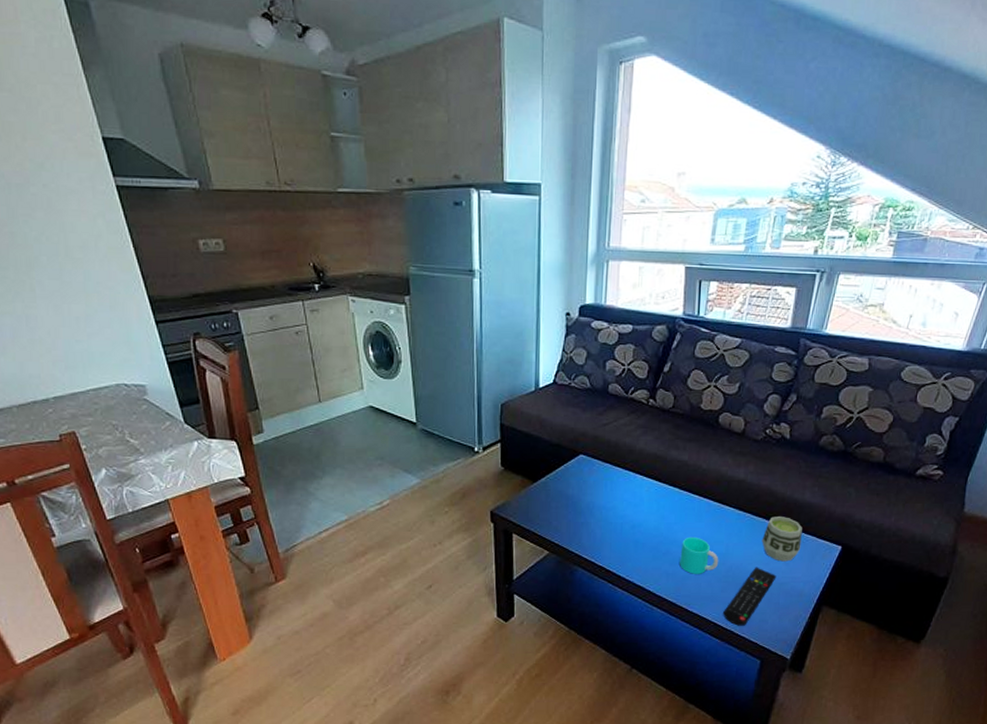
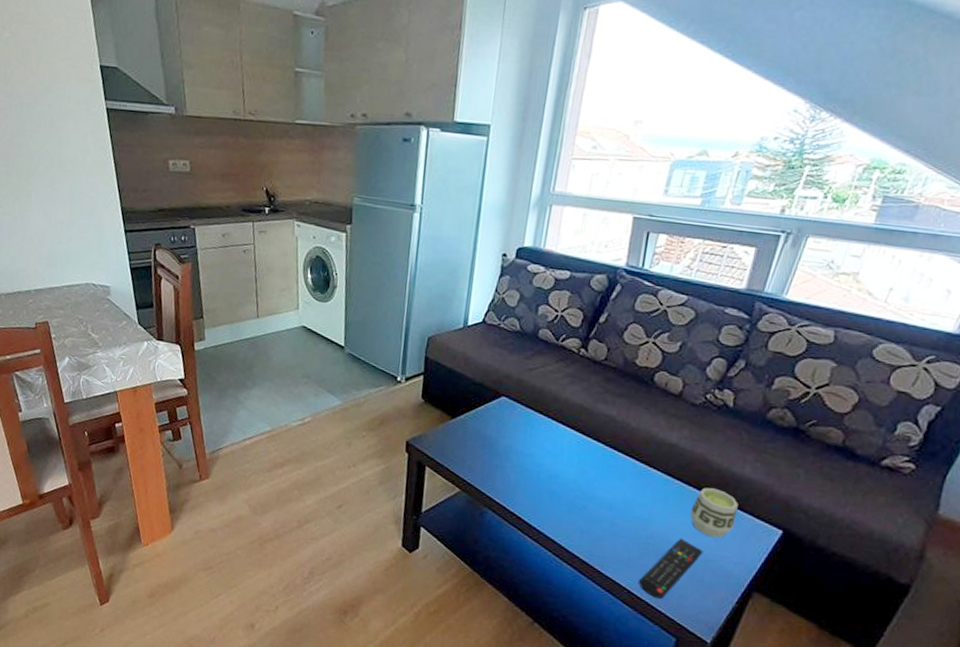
cup: present [680,536,719,574] -> none [596,495,640,537]

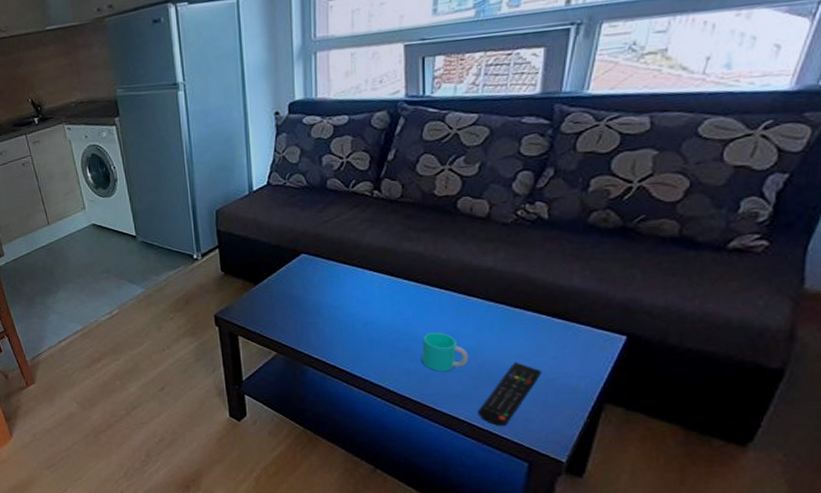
cup: none [596,495,640,537] -> present [422,332,469,372]
cup: present [690,487,738,538] -> none [520,306,572,356]

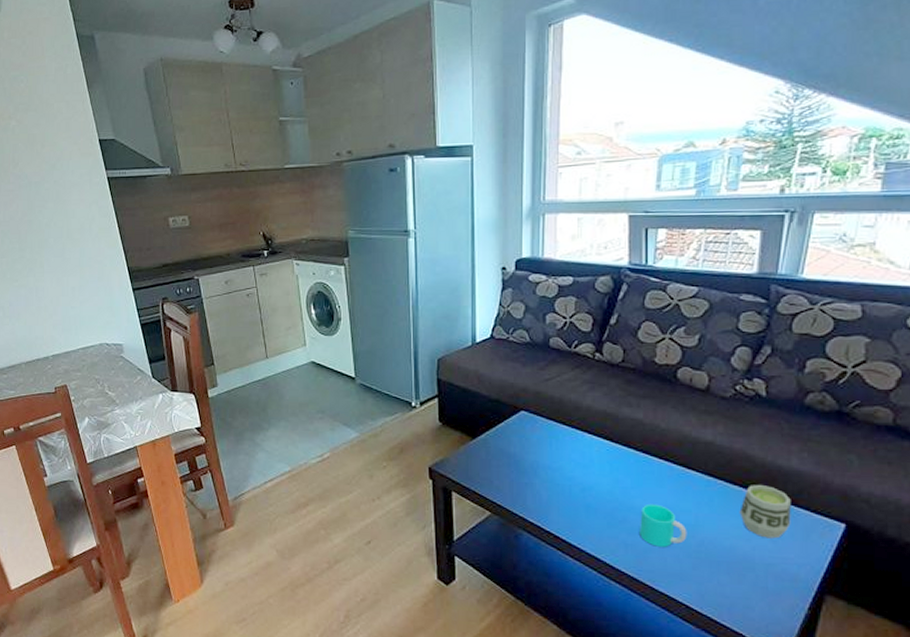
remote control: present [478,362,542,426] -> none [697,542,762,612]
cup: none [520,306,572,356] -> present [739,485,791,539]

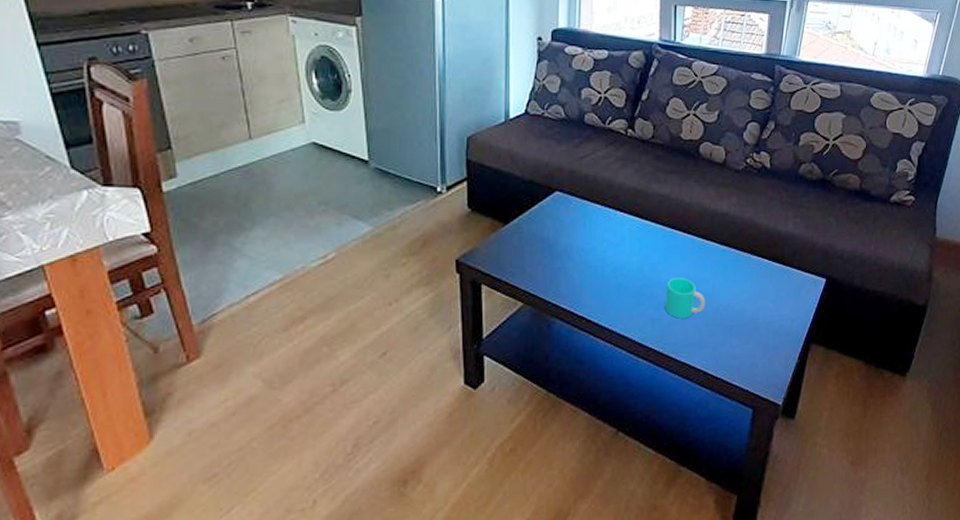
cup: present [739,485,791,539] -> none [748,250,787,299]

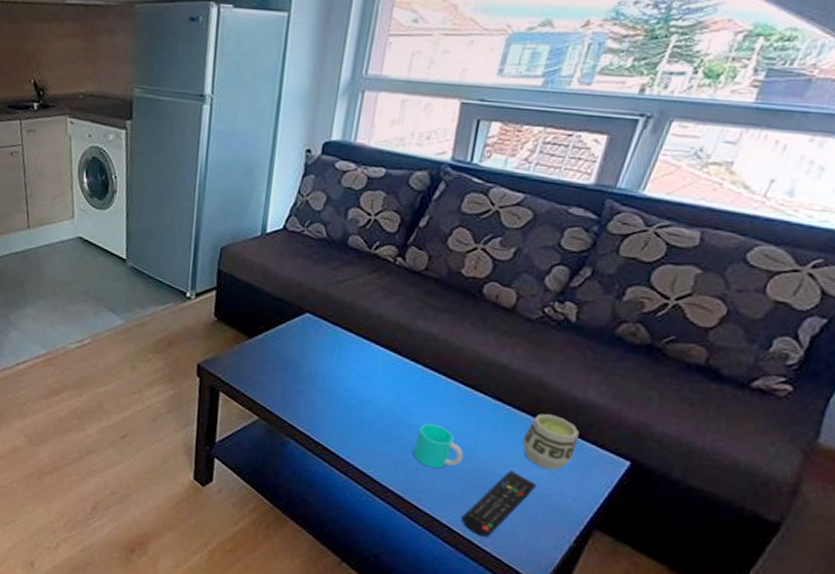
remote control: none [712,306,764,373] -> present [461,470,537,537]
cup: none [748,250,787,299] -> present [522,413,579,470]

